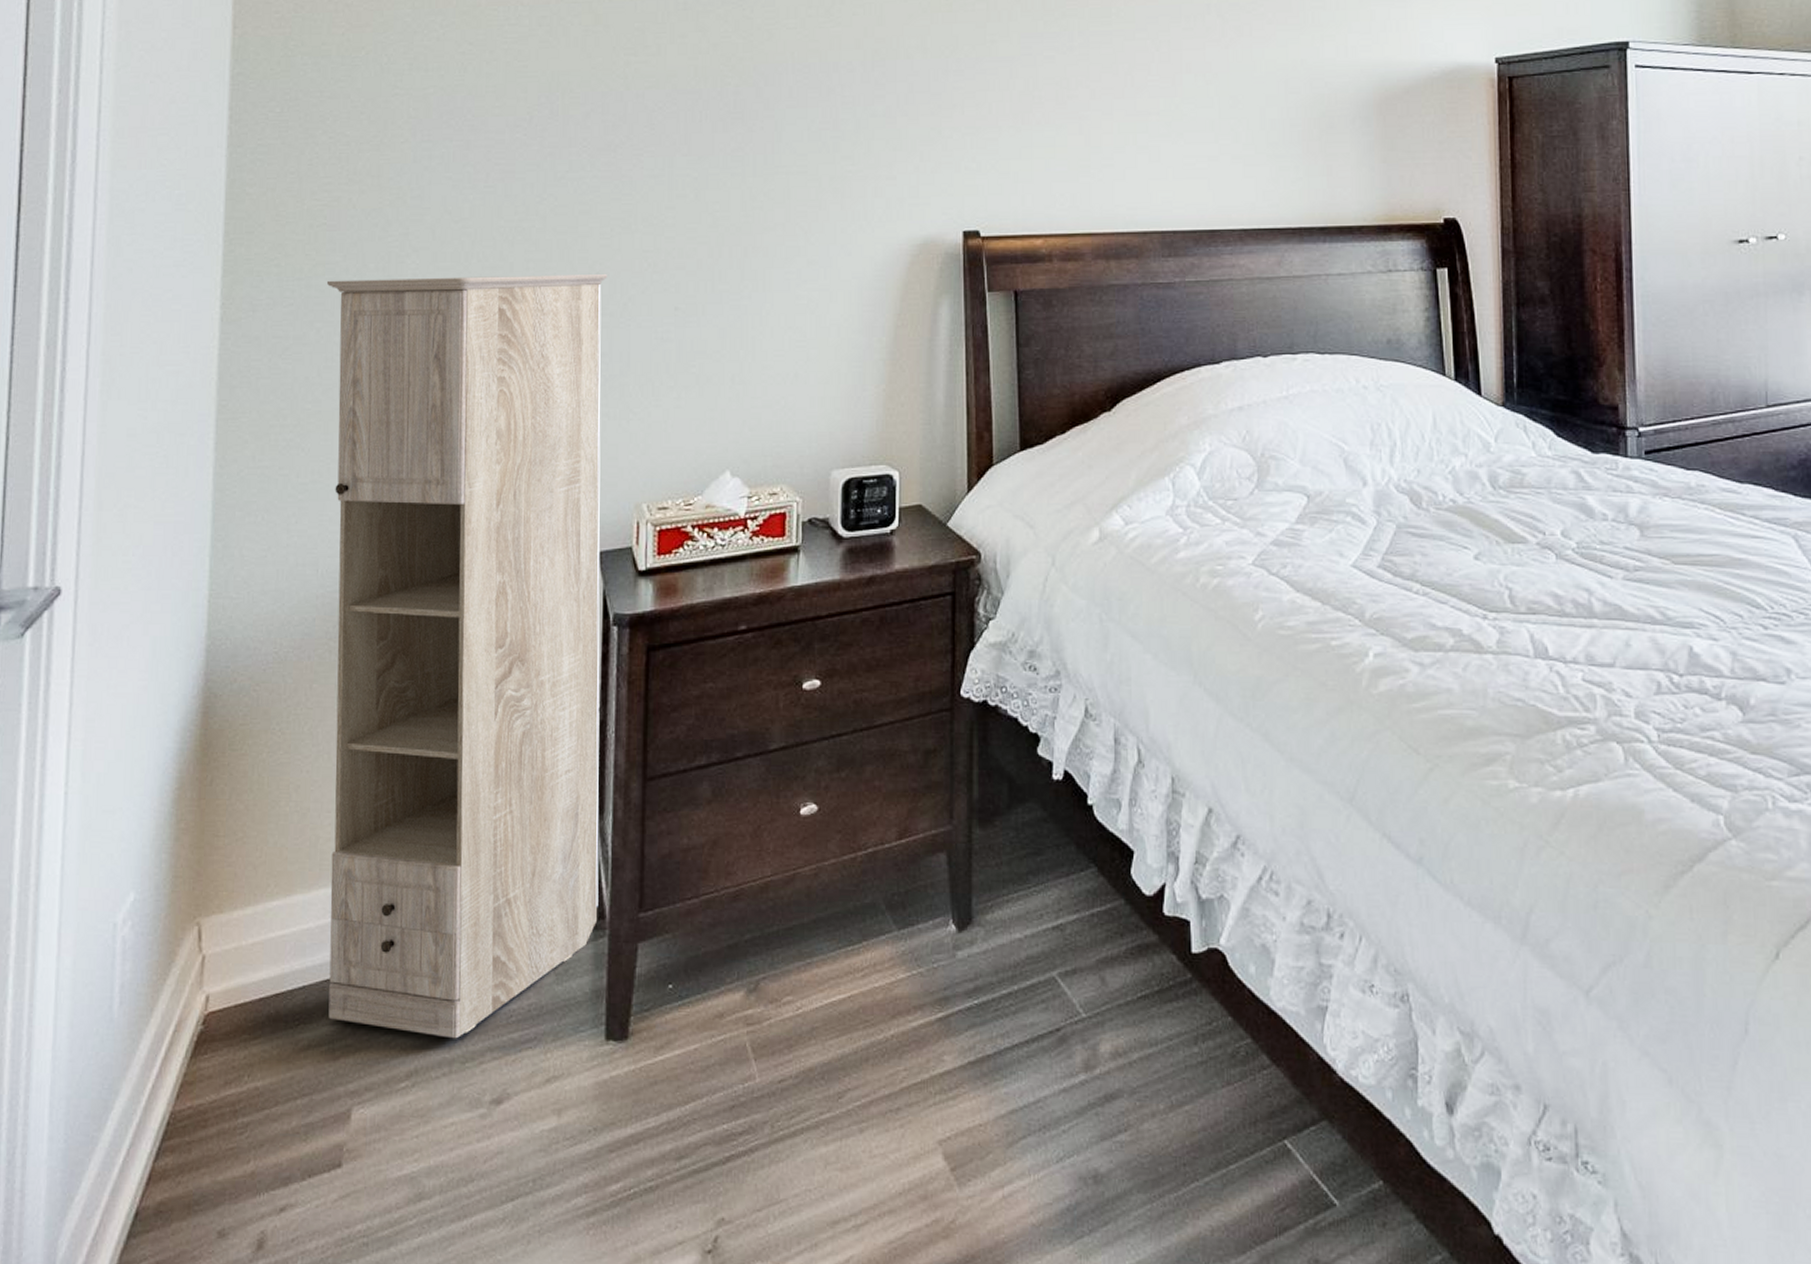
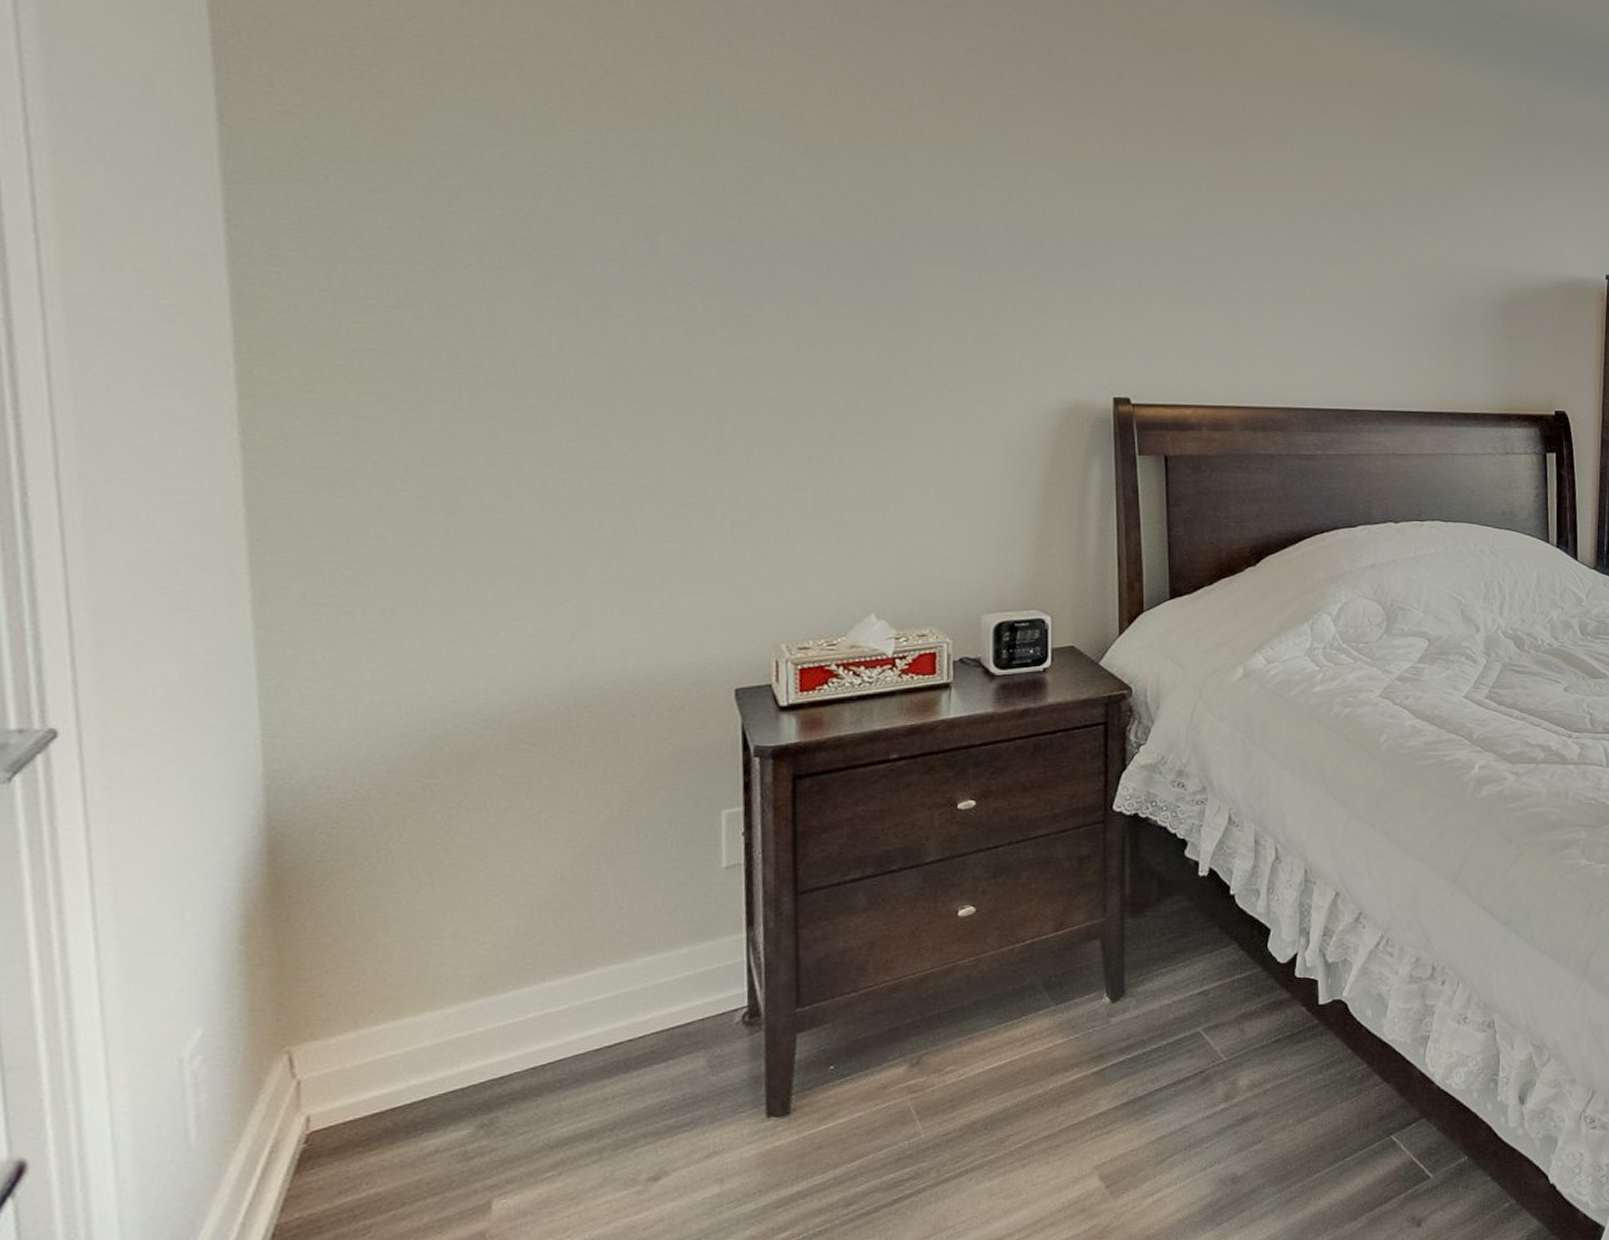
storage cabinet: present [326,273,607,1039] -> none [380,410,752,1131]

